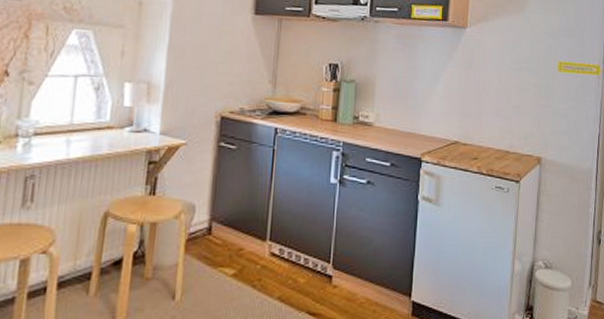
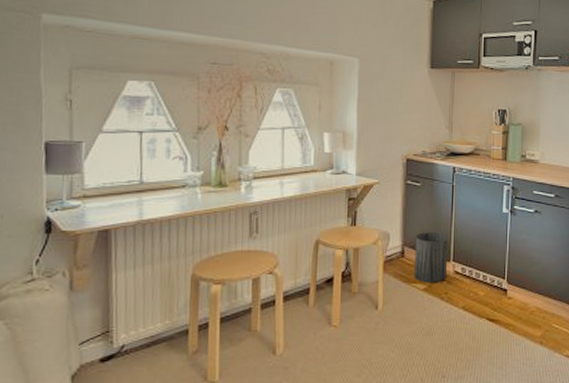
trash can: none [222,203,266,267] -> present [414,231,448,283]

